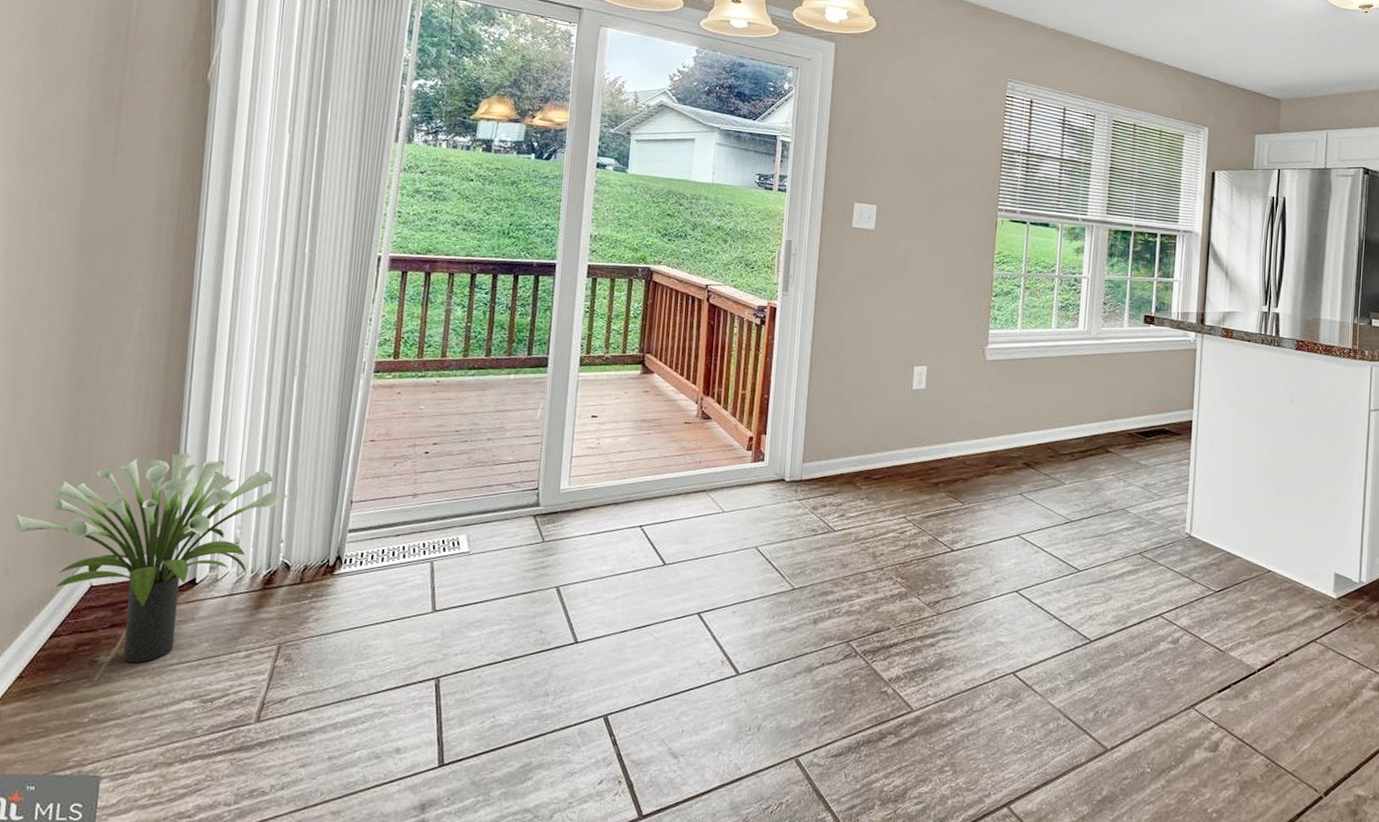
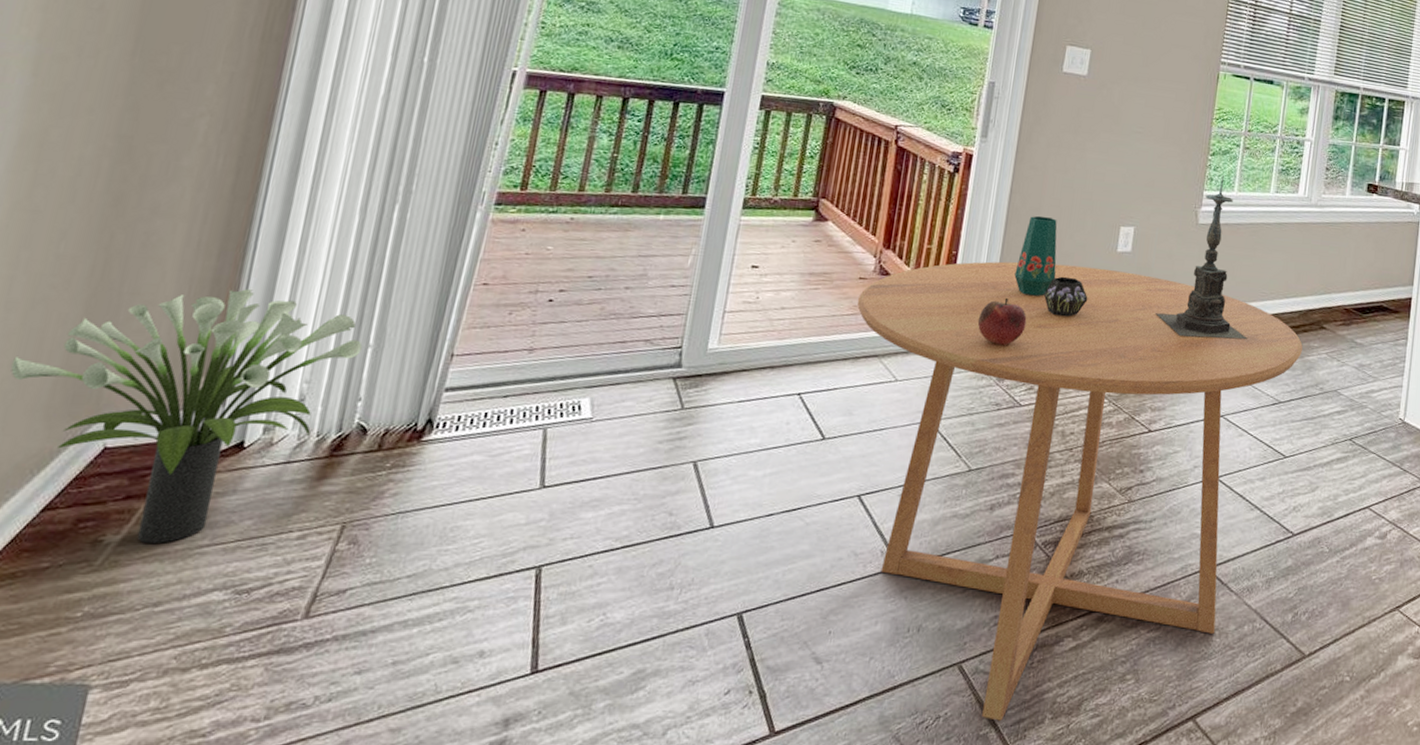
dining table: none [684,402,1090,807] -> present [857,261,1303,721]
fruit: none [791,436,835,478] -> present [977,298,1027,346]
vase: none [821,360,889,450] -> present [1014,215,1088,317]
candle holder: none [951,314,1038,465] -> present [1155,175,1247,340]

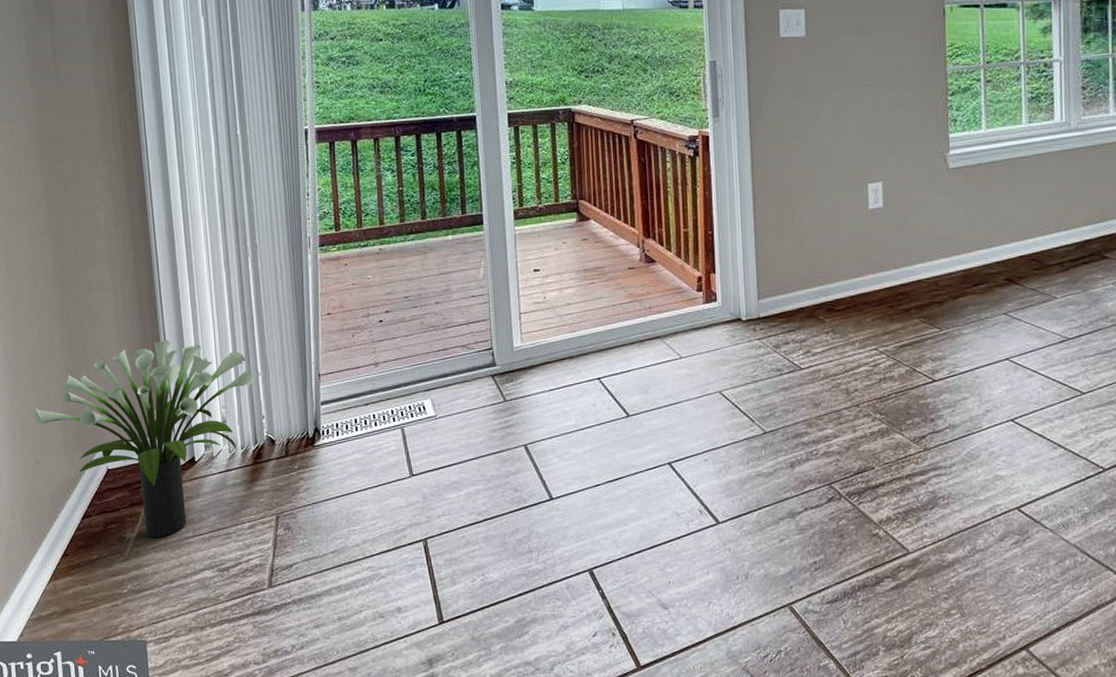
dining table: present [857,261,1303,721] -> none [631,227,1085,654]
fruit: present [977,298,1027,346] -> none [744,270,792,315]
vase: present [1014,215,1088,317] -> none [771,185,848,280]
candle holder: present [1155,175,1247,340] -> none [920,114,1022,285]

